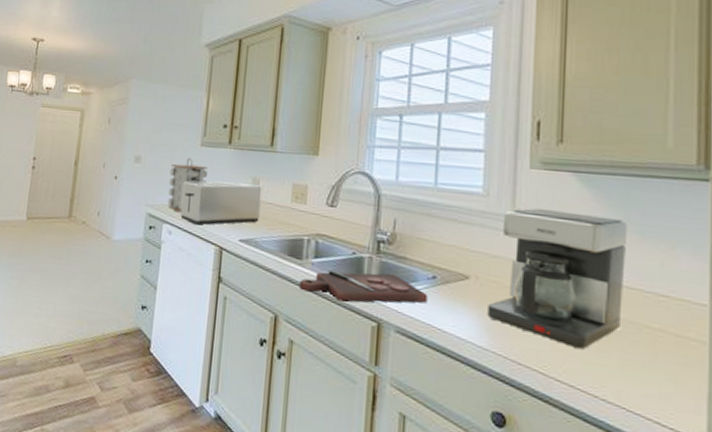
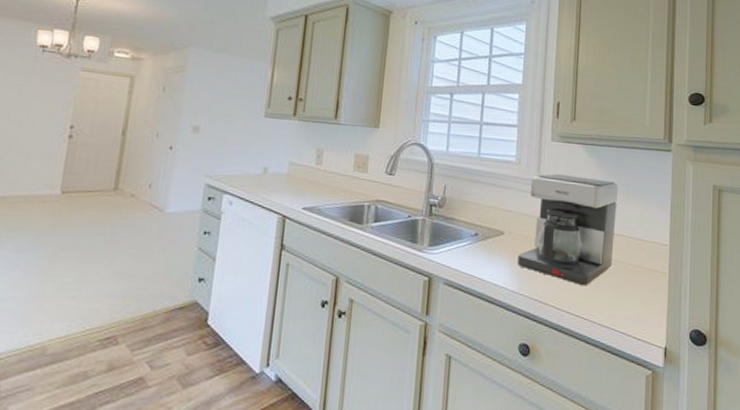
spice rack: present [167,157,208,213] -> none [228,128,271,183]
toaster: present [180,181,262,226] -> none [242,151,326,195]
cutting board: present [299,269,428,303] -> none [359,232,471,261]

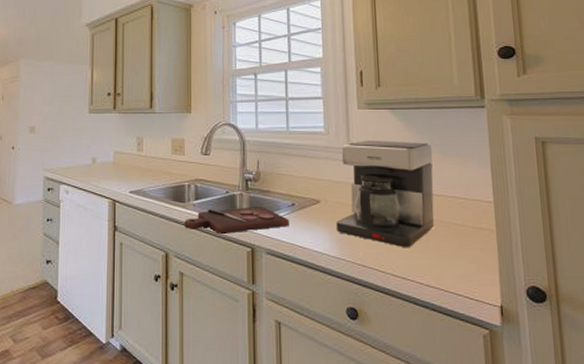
cutting board: none [359,232,471,261] -> present [184,205,290,234]

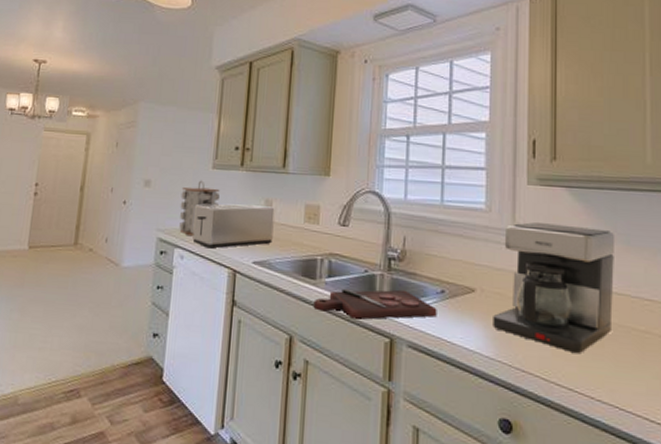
spice rack: none [62,124,96,174] -> present [179,180,220,237]
toaster: none [75,141,146,183] -> present [192,203,275,249]

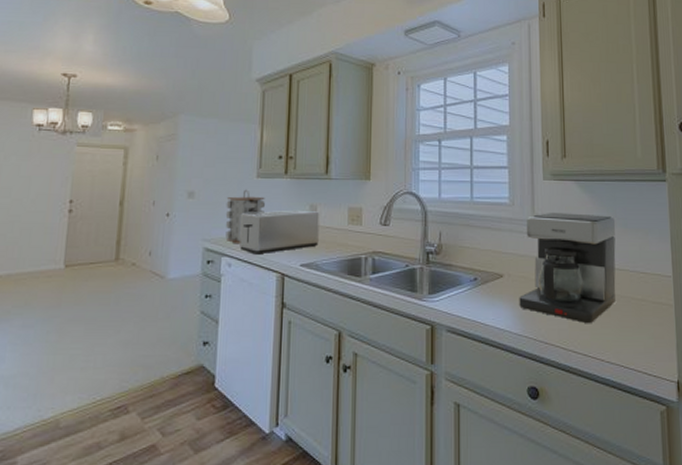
cutting board: present [313,288,437,320] -> none [359,280,471,310]

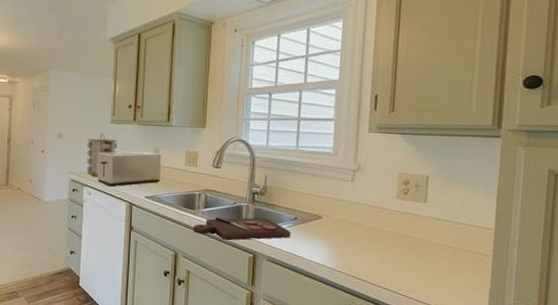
cutting board: none [359,280,471,310] -> present [193,216,291,240]
coffee maker: present [519,213,616,323] -> none [335,163,440,265]

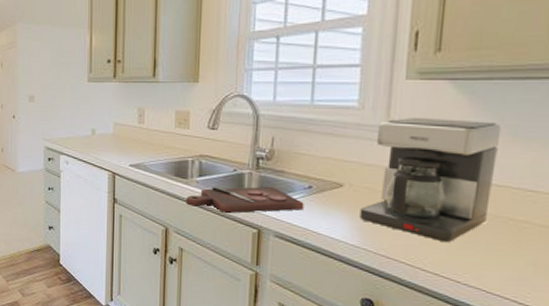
spice rack: present [86,133,117,178] -> none [61,93,96,145]
toaster: present [97,151,162,187] -> none [74,113,147,154]
coffee maker: none [335,163,440,265] -> present [359,118,502,242]

